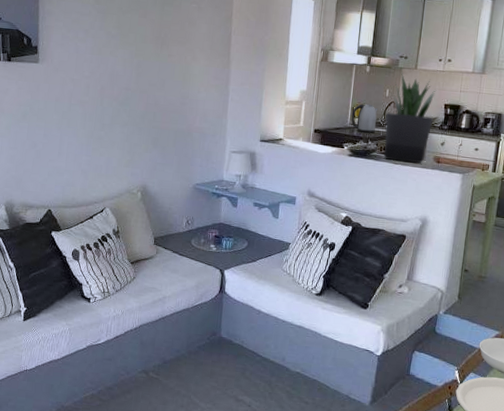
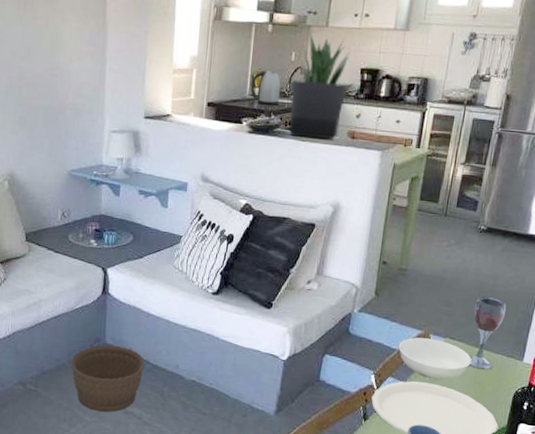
basket: none [189,338,255,400] -> present [70,344,145,412]

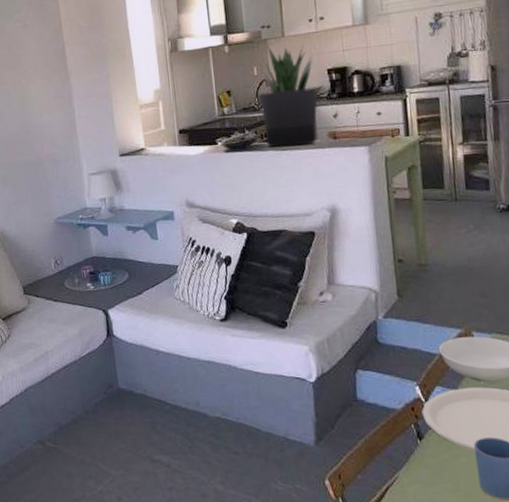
basket: present [70,344,145,412] -> none [86,389,164,463]
kettle: present [250,69,283,106] -> none [218,88,250,123]

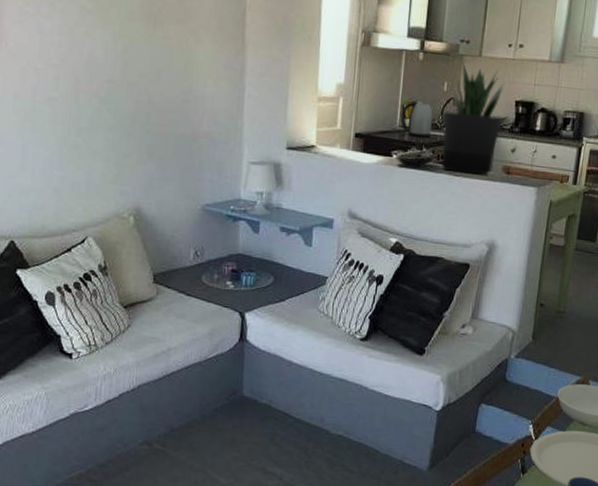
kettle: none [218,88,250,123] -> present [401,100,434,138]

